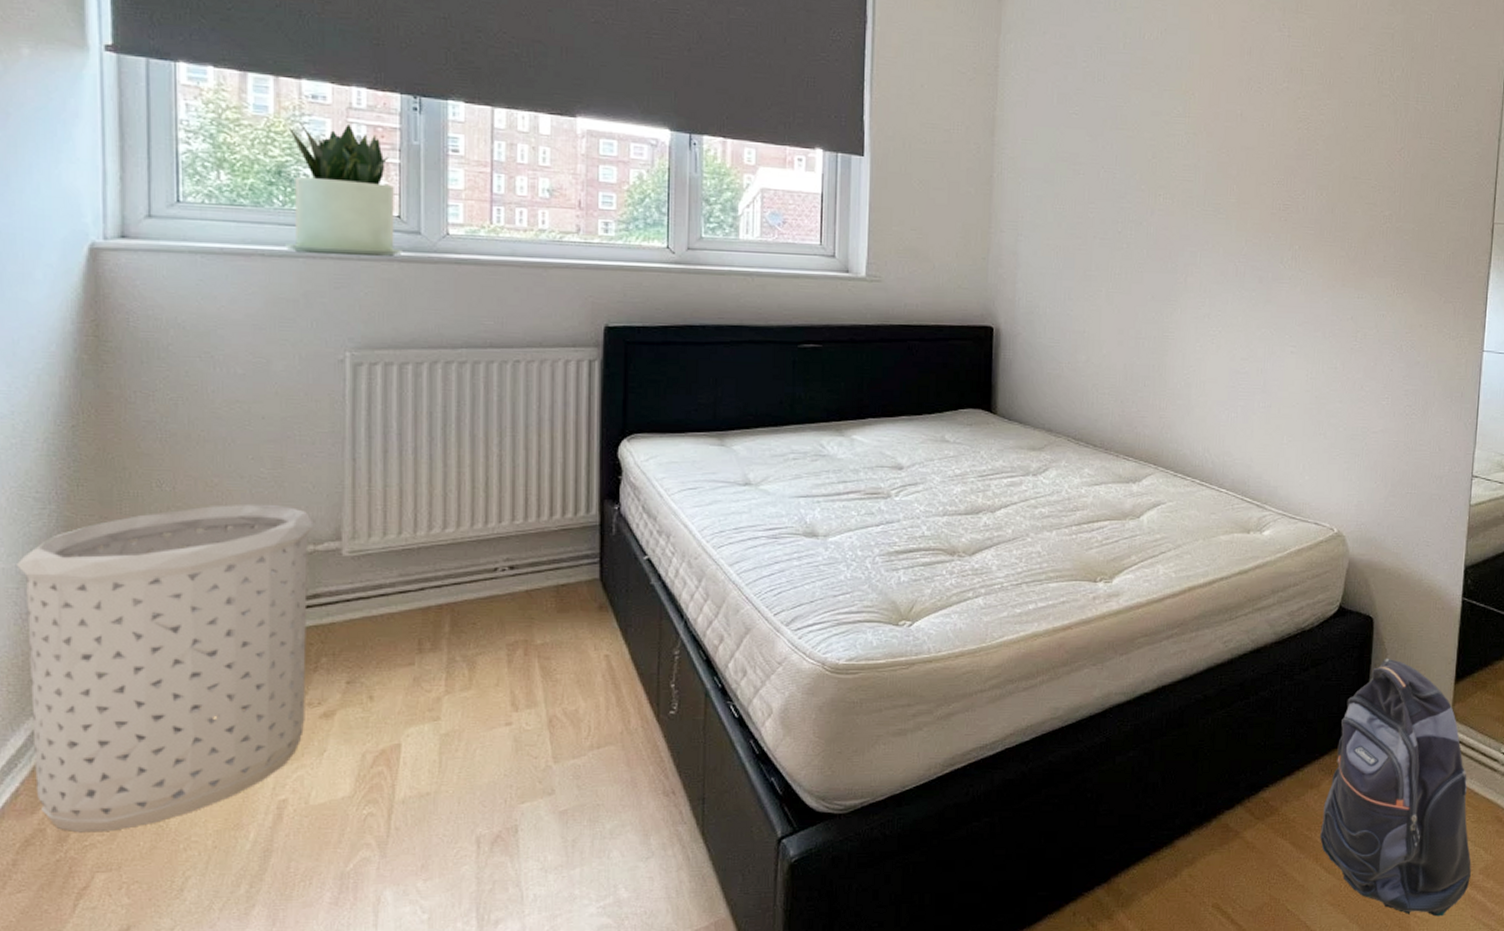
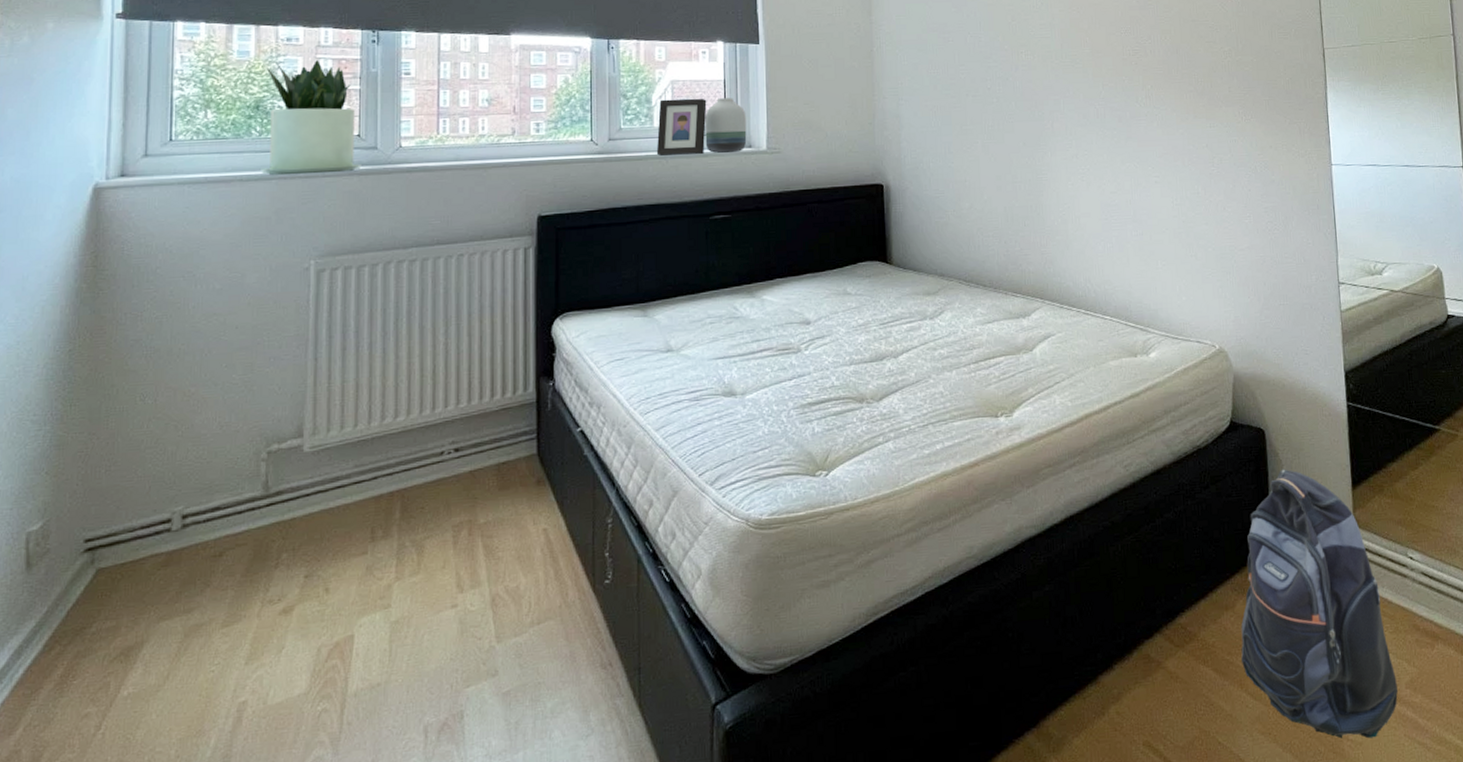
laundry basket: present [17,503,314,833] -> none [12,408,278,752]
picture frame: none [741,209,801,276] -> present [656,98,707,157]
vase: none [797,214,845,277] -> present [704,98,747,154]

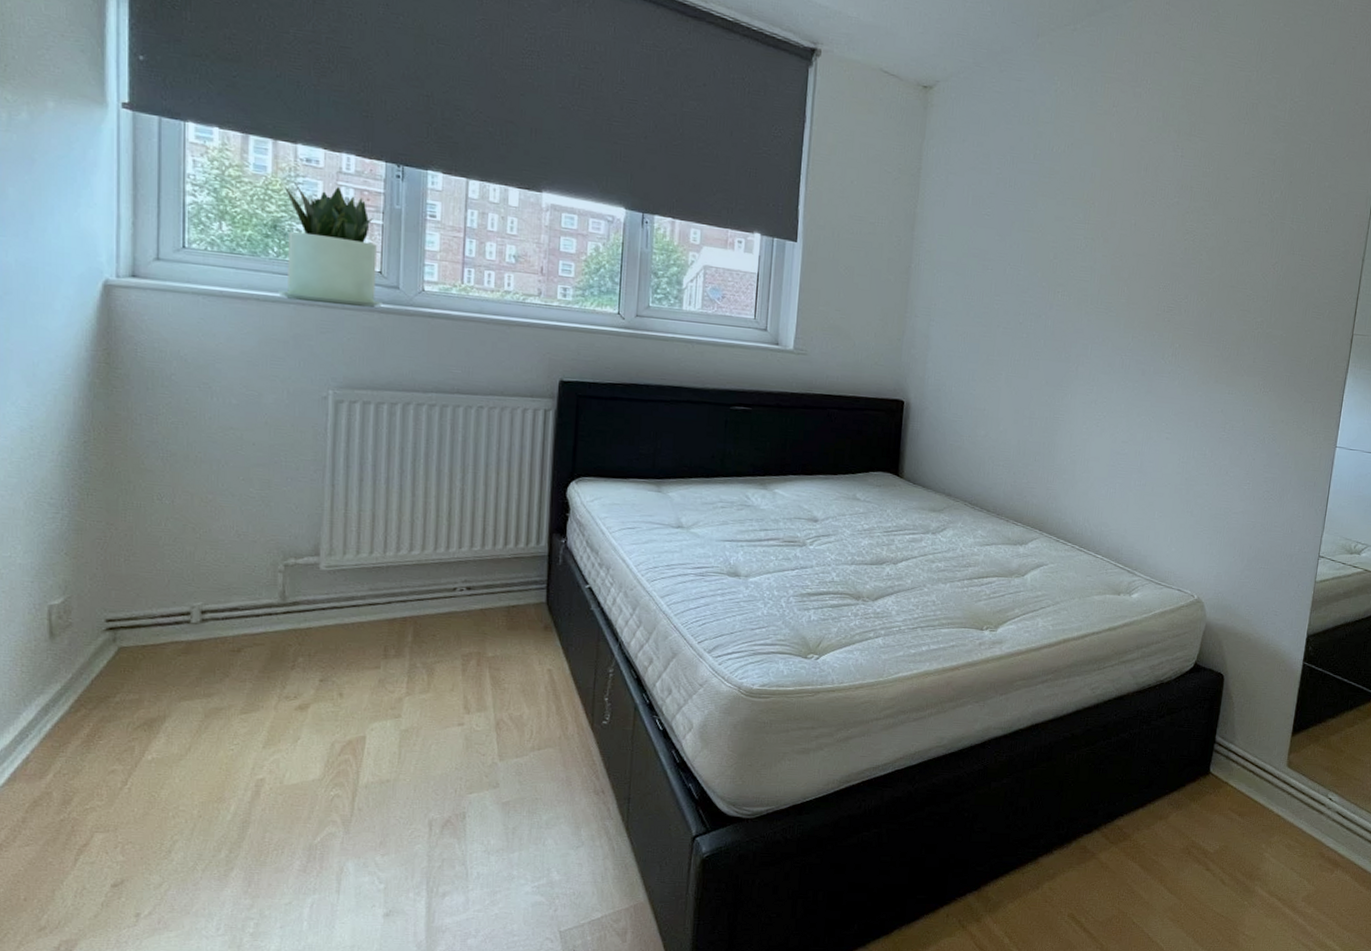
picture frame: present [656,98,707,157] -> none [683,283,738,345]
vase: present [704,98,747,154] -> none [732,291,777,348]
backpack: present [1241,469,1398,739] -> none [1165,710,1297,936]

